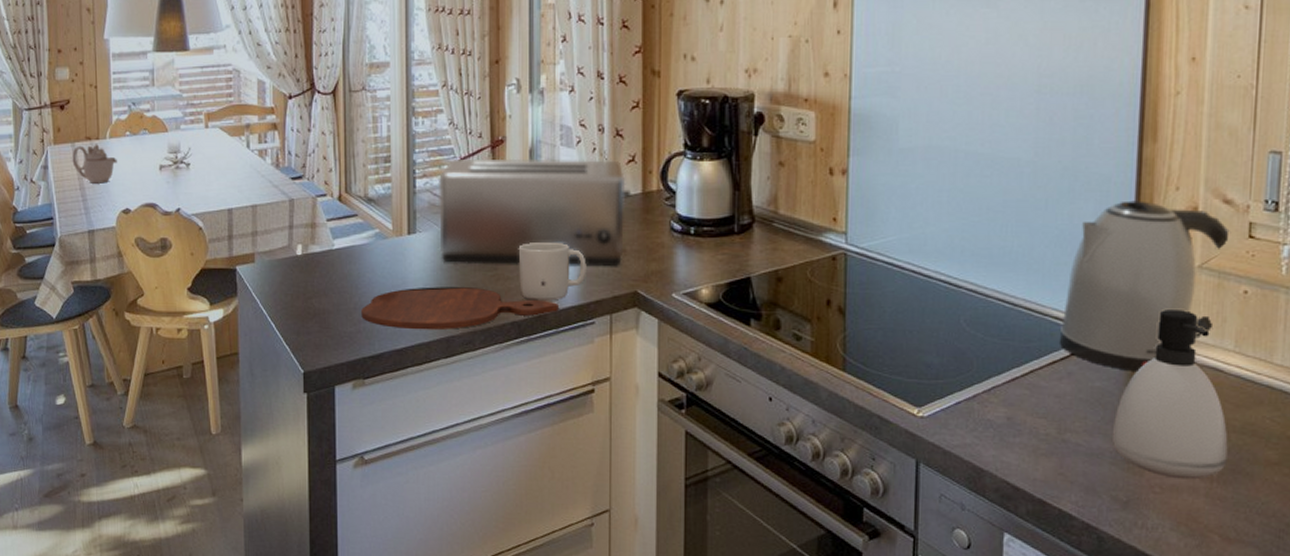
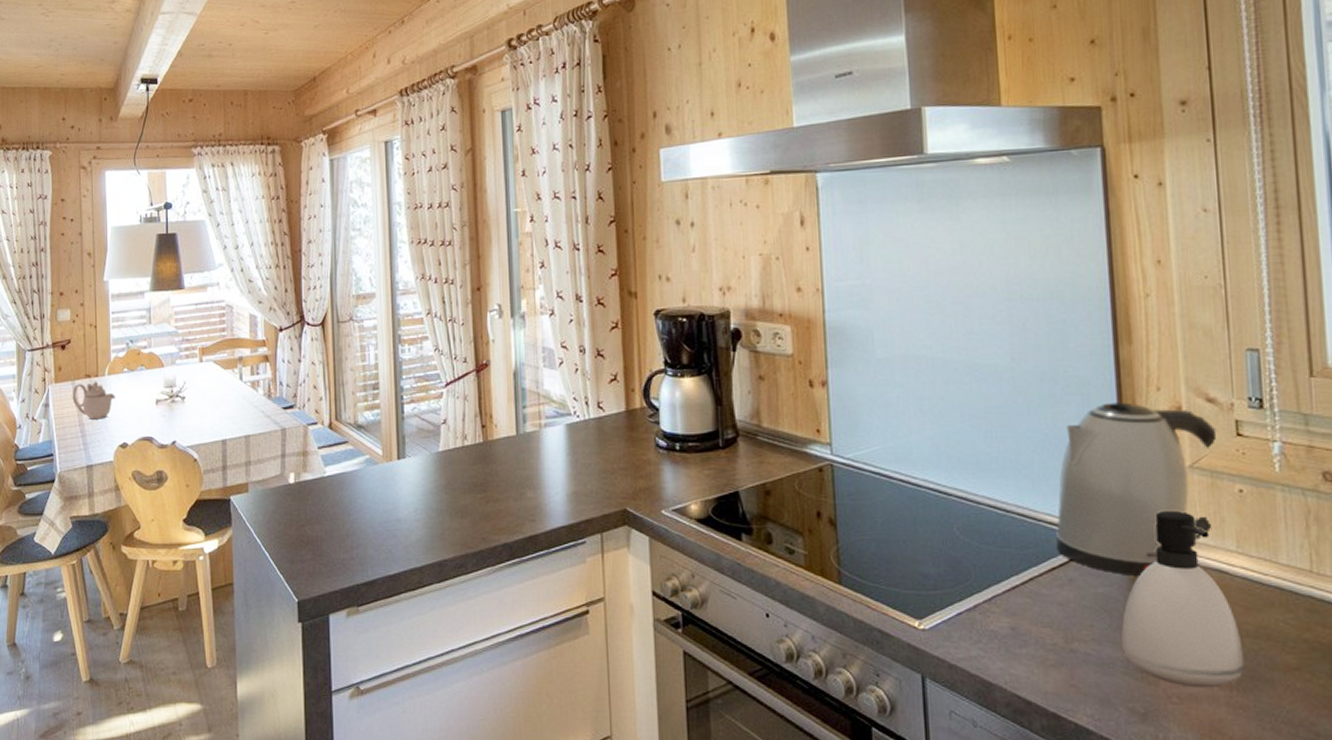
cutting board: present [361,287,558,330] -> none [354,510,549,555]
toaster: present [438,158,632,266] -> none [425,379,616,486]
mug: present [518,241,587,301] -> none [506,462,575,521]

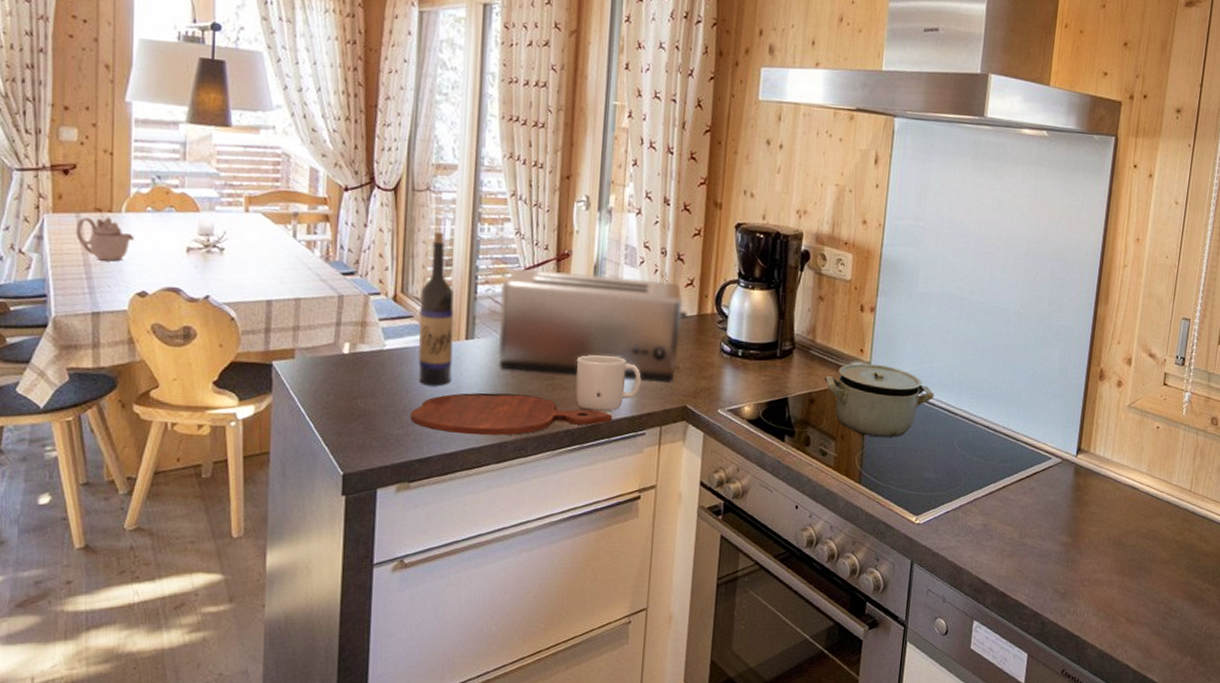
wine bottle: none [353,358,388,507] -> present [418,231,454,385]
cutting board: none [354,510,549,555] -> present [410,392,612,436]
toaster: none [425,379,616,486] -> present [498,267,688,381]
mug: none [506,462,575,521] -> present [575,354,642,411]
saucepan: none [778,444,917,528] -> present [824,363,934,438]
kettle: present [1056,402,1218,576] -> none [1027,350,1152,488]
soap dispenser: present [1120,510,1245,688] -> none [1057,438,1137,575]

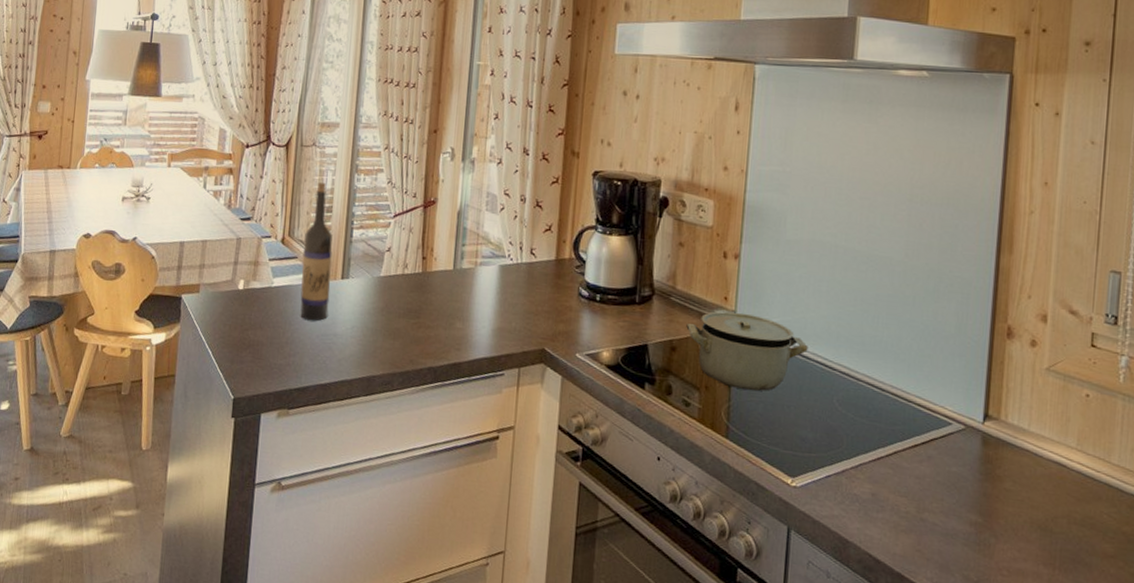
teapot: present [76,217,134,262] -> none [43,172,85,209]
cutting board: present [410,392,612,436] -> none [292,328,472,370]
toaster: present [498,267,688,381] -> none [370,214,547,324]
mug: present [575,354,642,411] -> none [438,295,501,351]

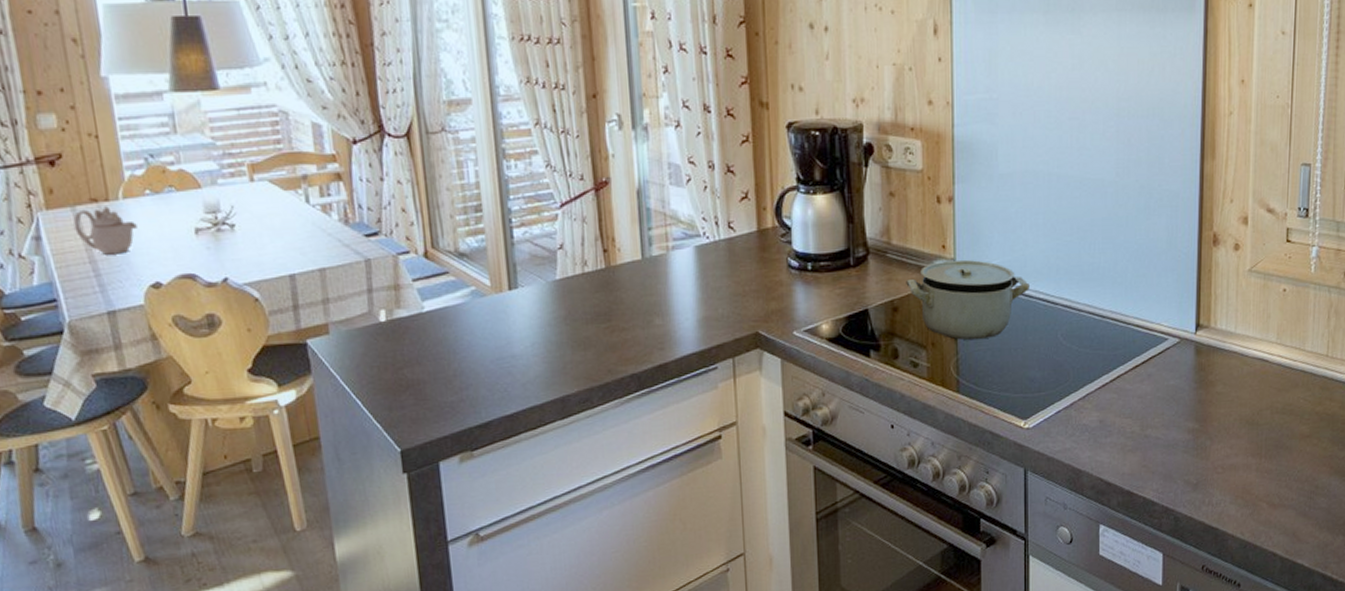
teapot: none [43,172,85,209] -> present [73,206,137,255]
wine bottle: present [300,181,333,321] -> none [452,175,500,344]

